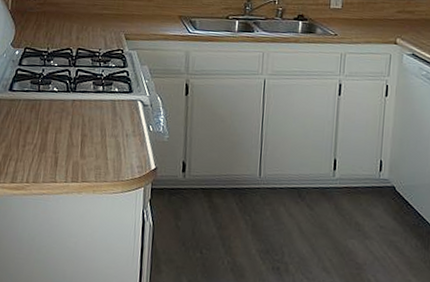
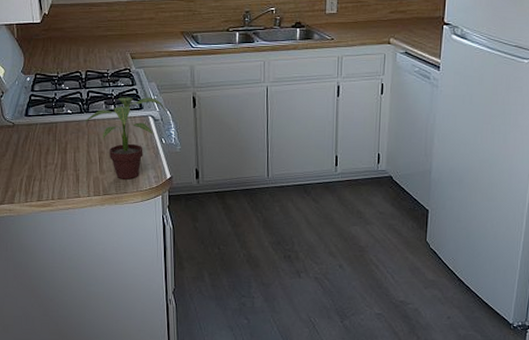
potted plant: none [71,78,157,167] -> present [85,97,166,180]

